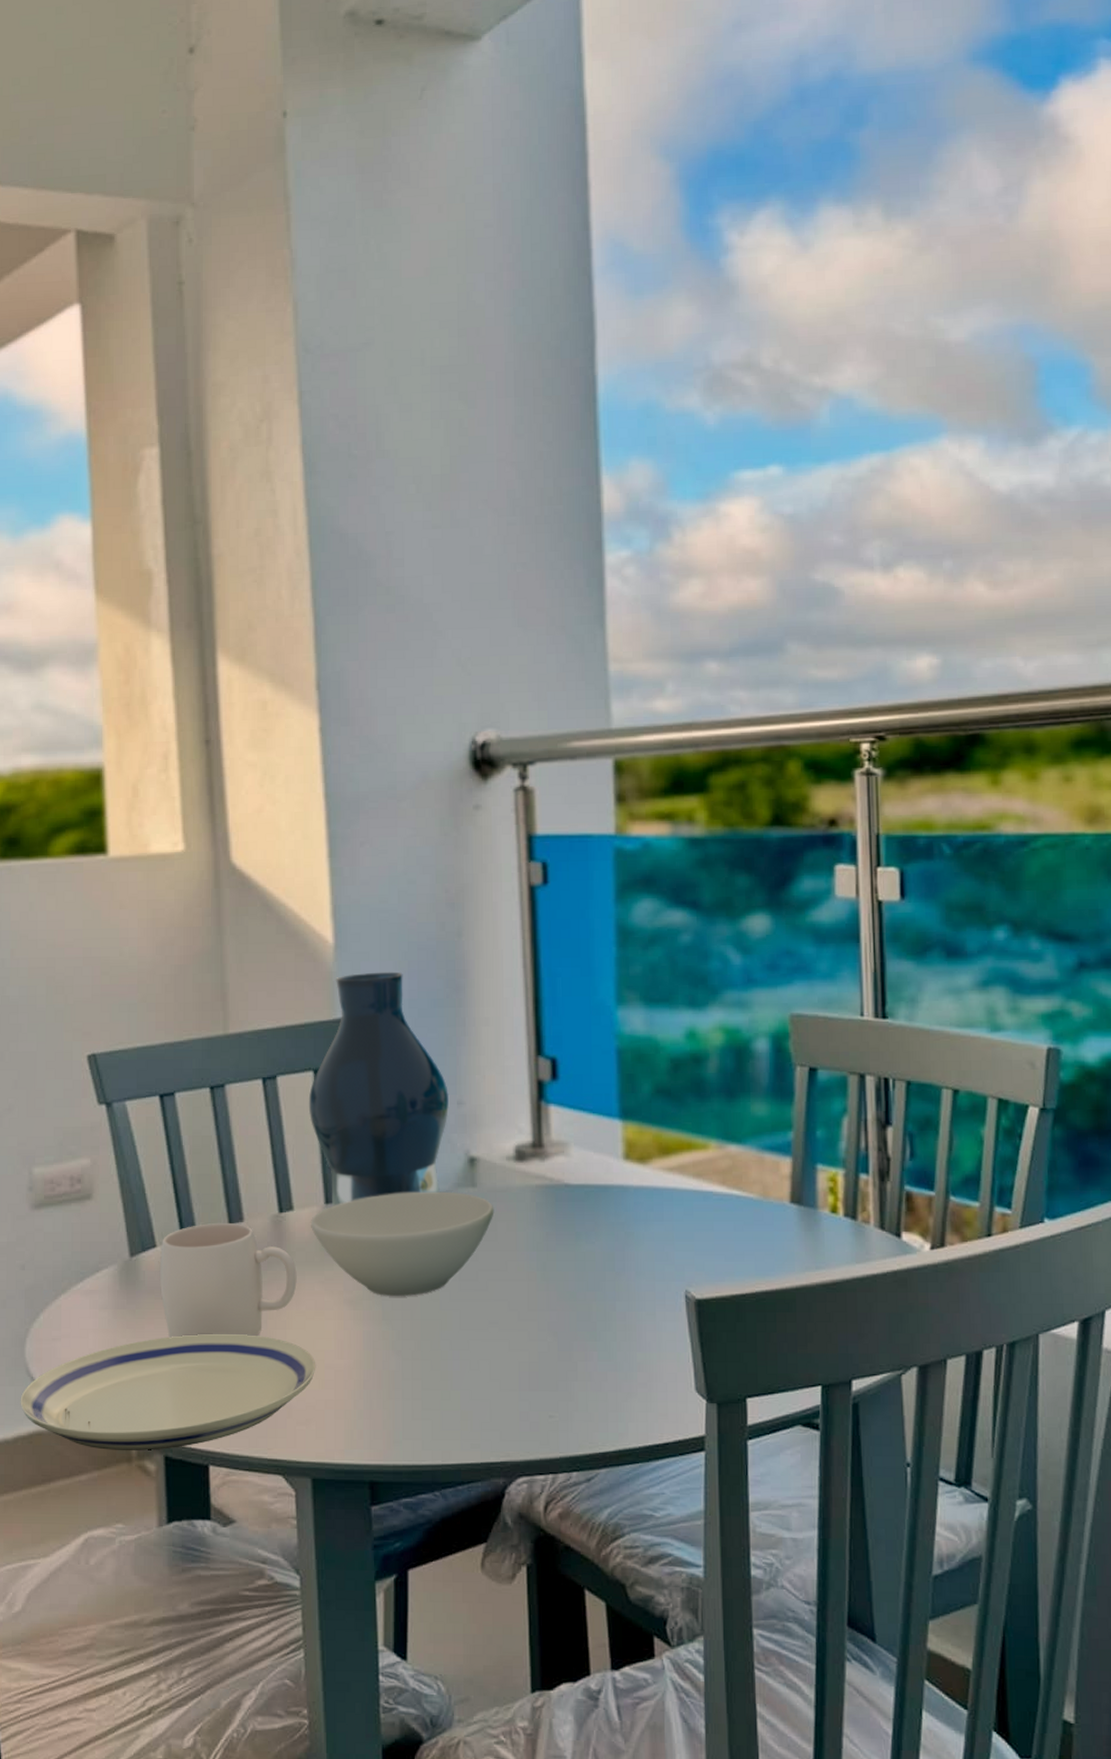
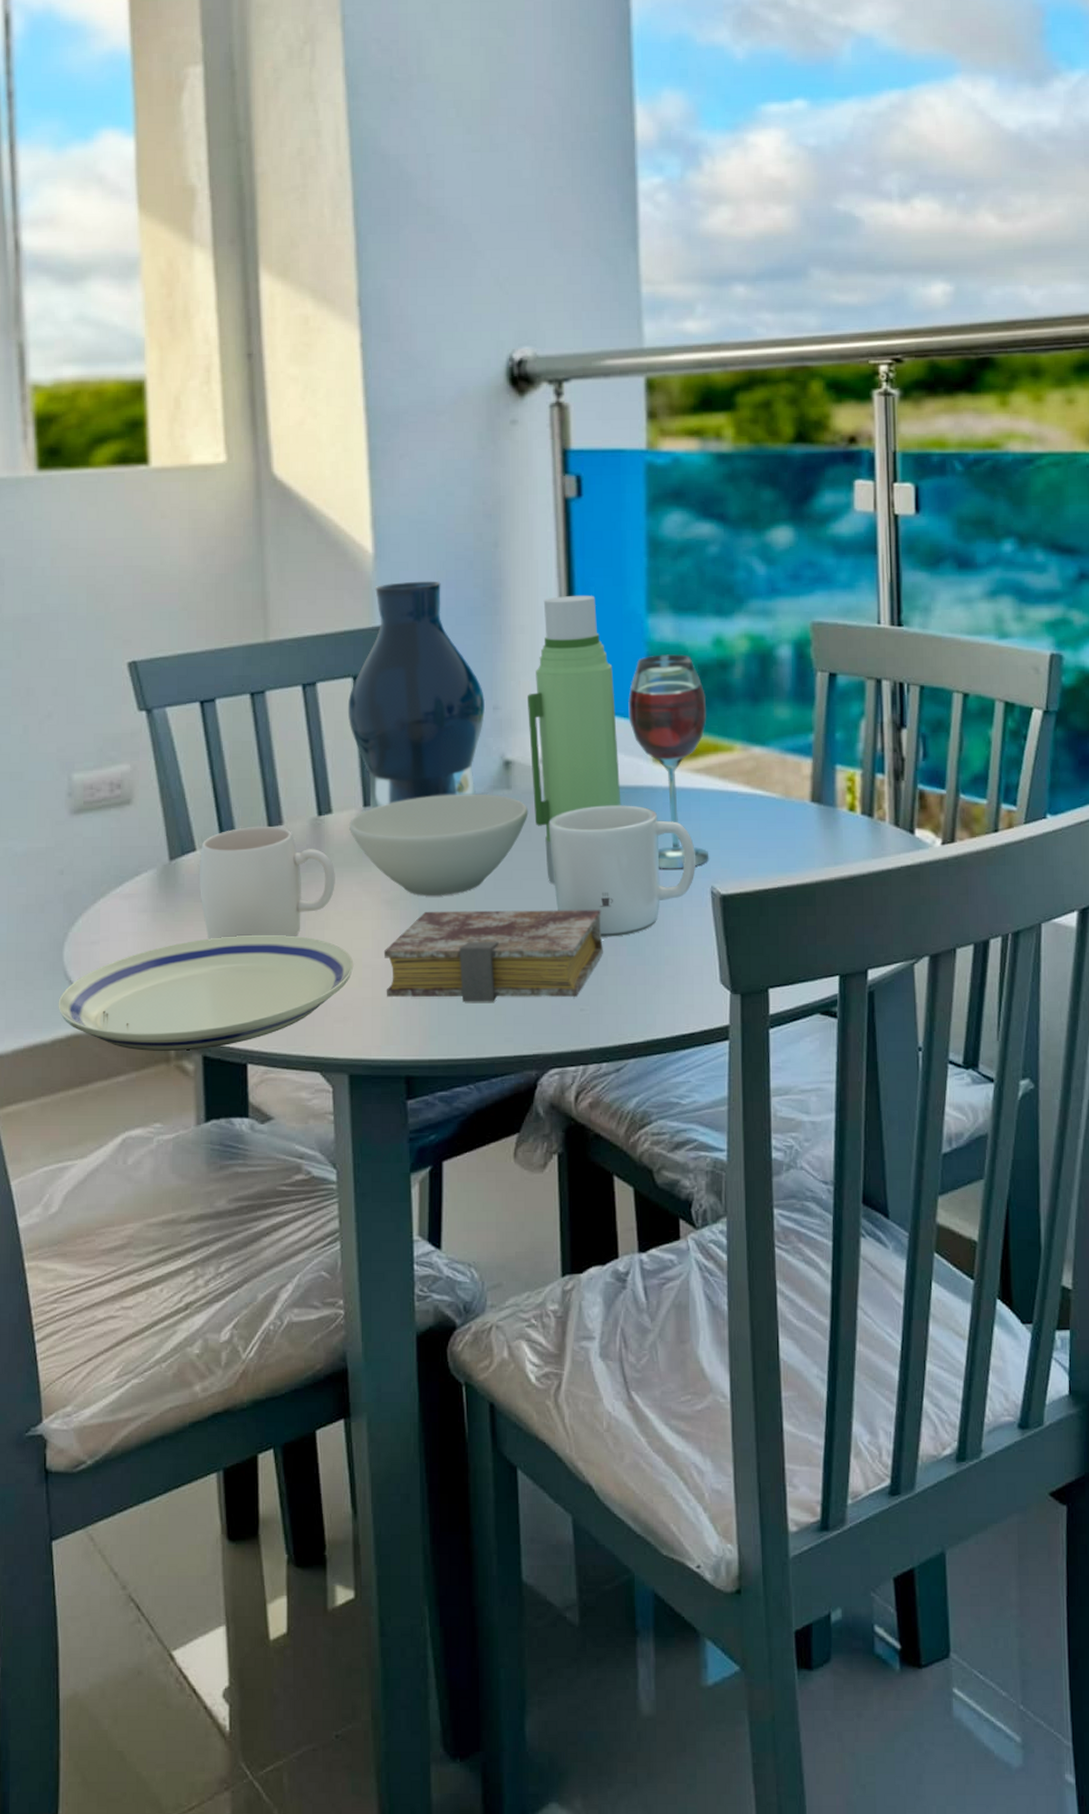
book: none [346,1312,573,1407] -> present [383,909,603,1002]
water bottle: none [492,986,591,1286] -> present [527,595,621,885]
mug: none [515,1204,669,1342] -> present [549,805,696,937]
wineglass: none [597,1048,683,1270] -> present [628,654,709,868]

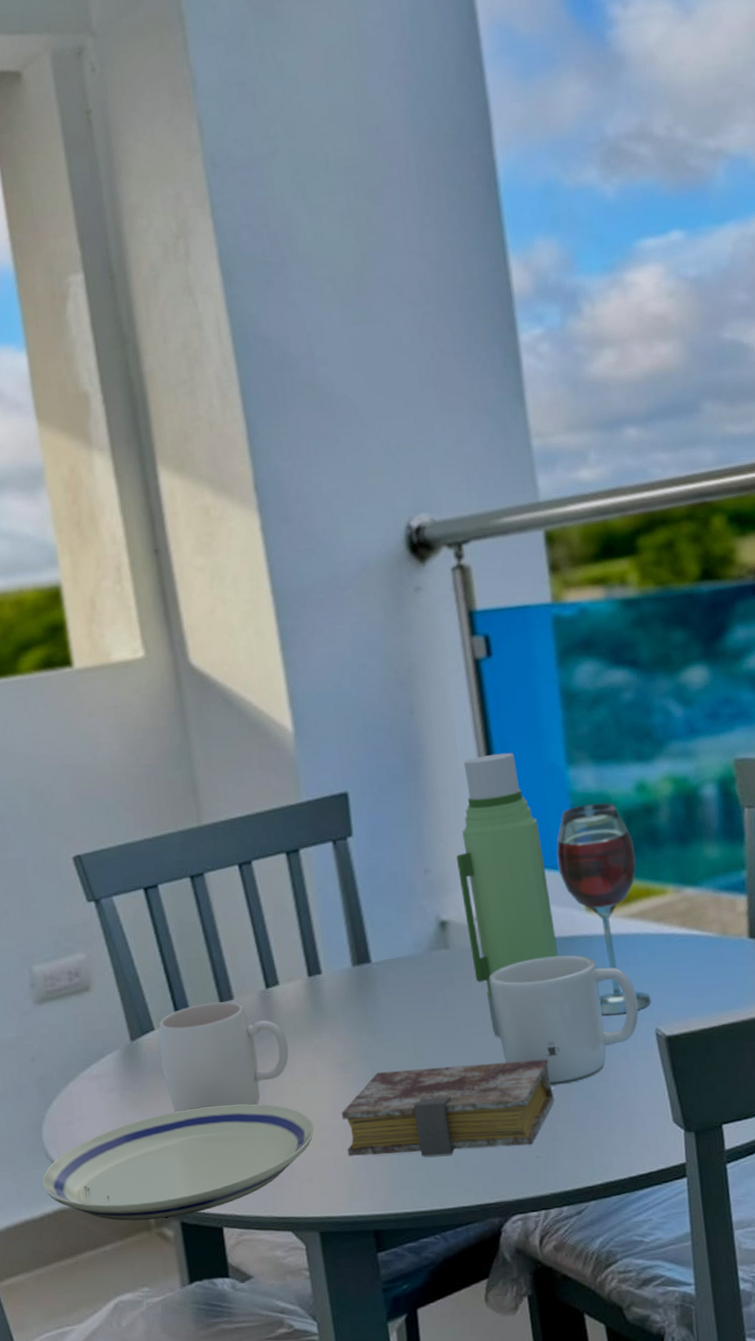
vase: present [347,581,486,809] -> none [283,752,417,978]
bowl: present [349,794,529,896] -> none [296,955,468,1058]

